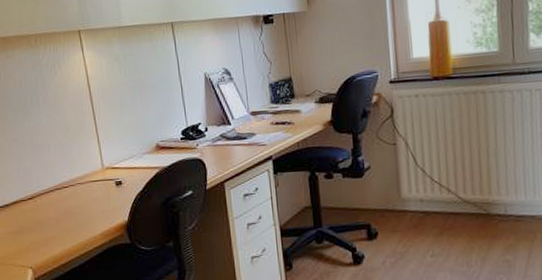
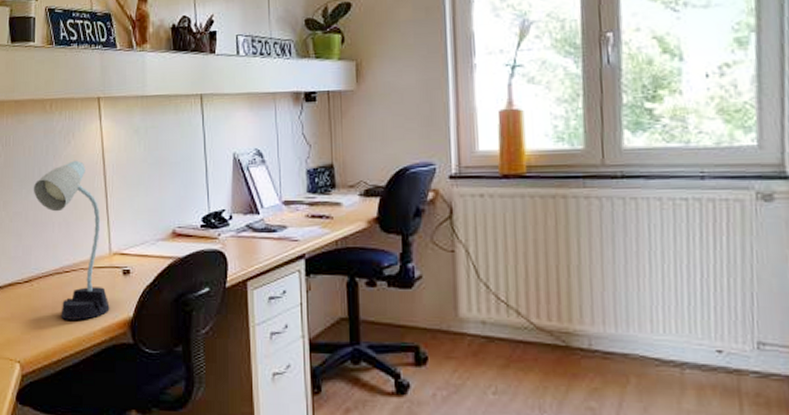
desk lamp: none [27,88,107,229] -> present [33,160,110,320]

